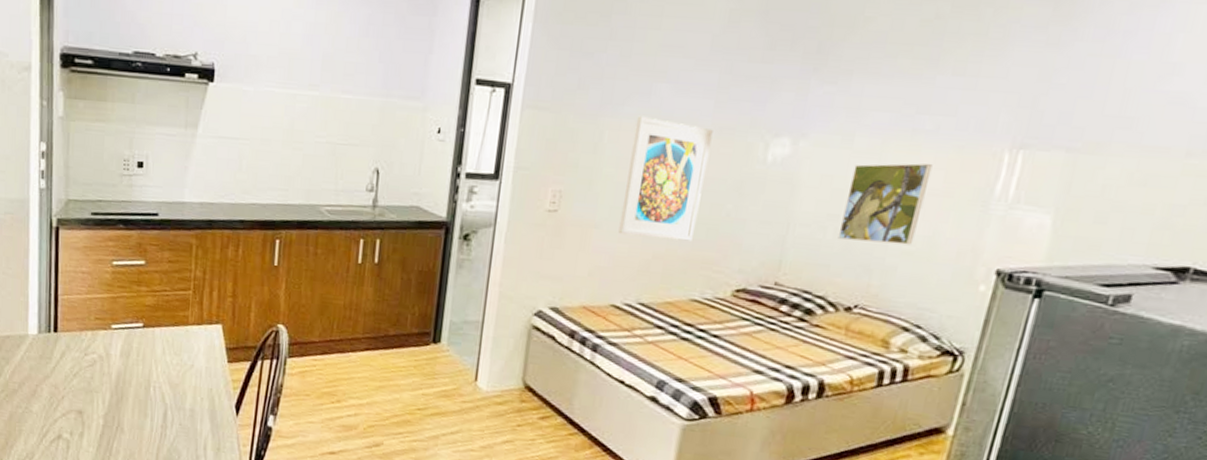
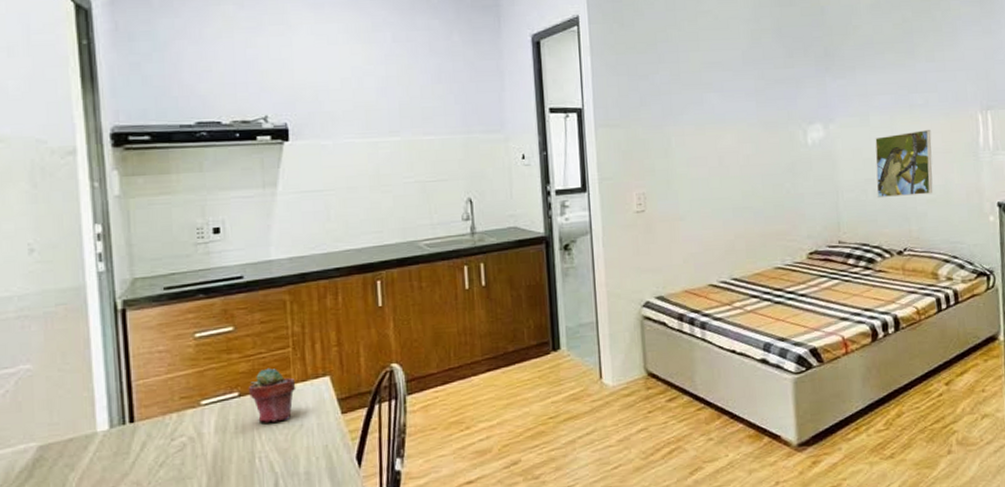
potted succulent: none [151,305,192,358] -> present [248,367,296,423]
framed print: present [618,115,713,241] -> none [696,121,764,222]

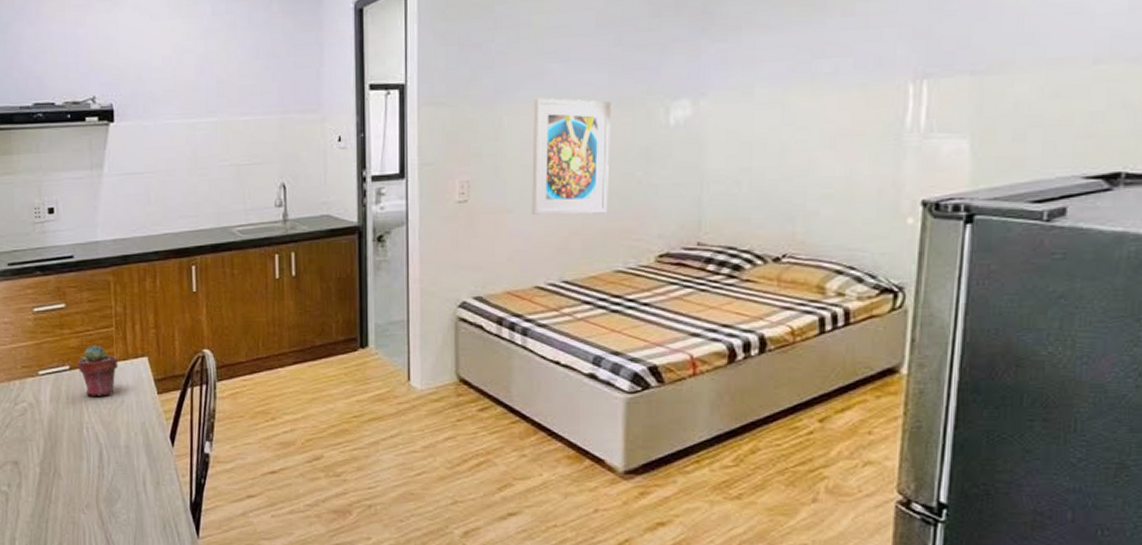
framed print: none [696,121,764,222] -> present [531,97,611,216]
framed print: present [875,129,933,199] -> none [754,104,838,192]

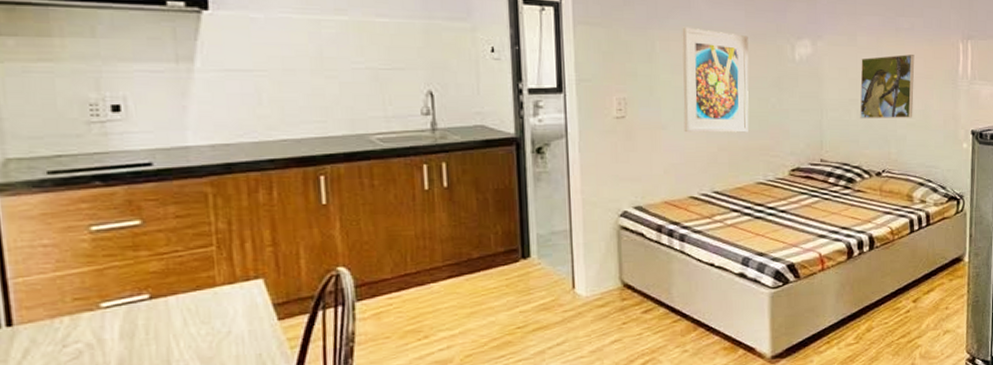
potted succulent: present [77,345,118,396] -> none [161,267,222,329]
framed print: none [754,104,838,192] -> present [860,53,915,119]

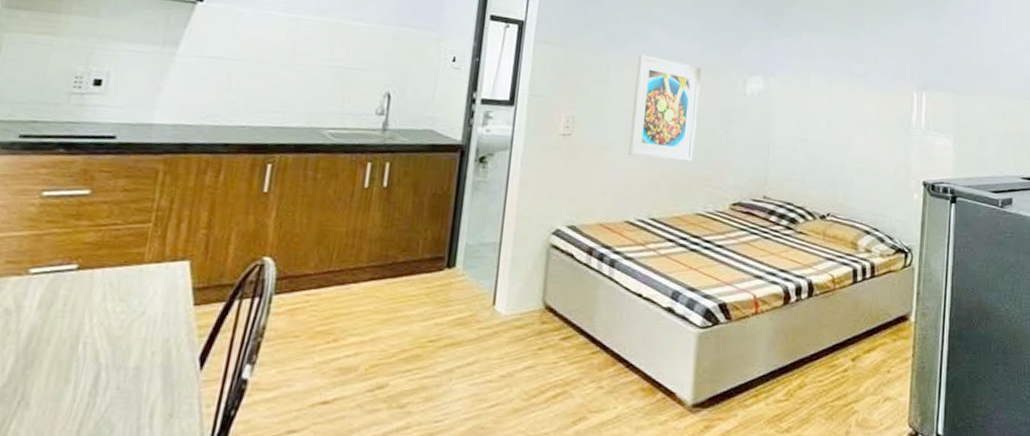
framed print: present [860,53,915,119] -> none [807,98,867,163]

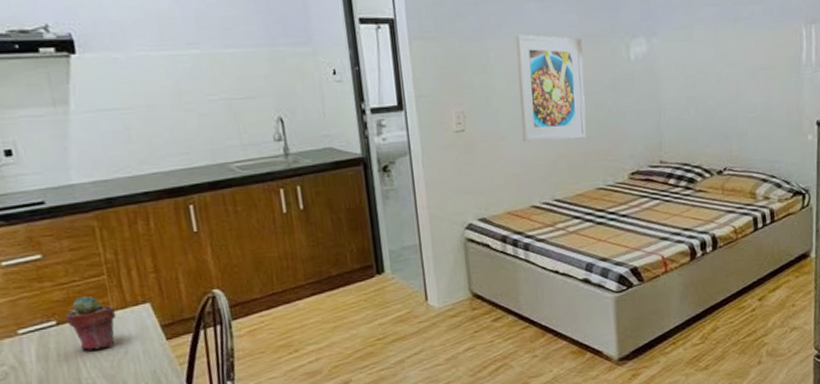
potted succulent: none [89,241,148,305] -> present [65,295,117,351]

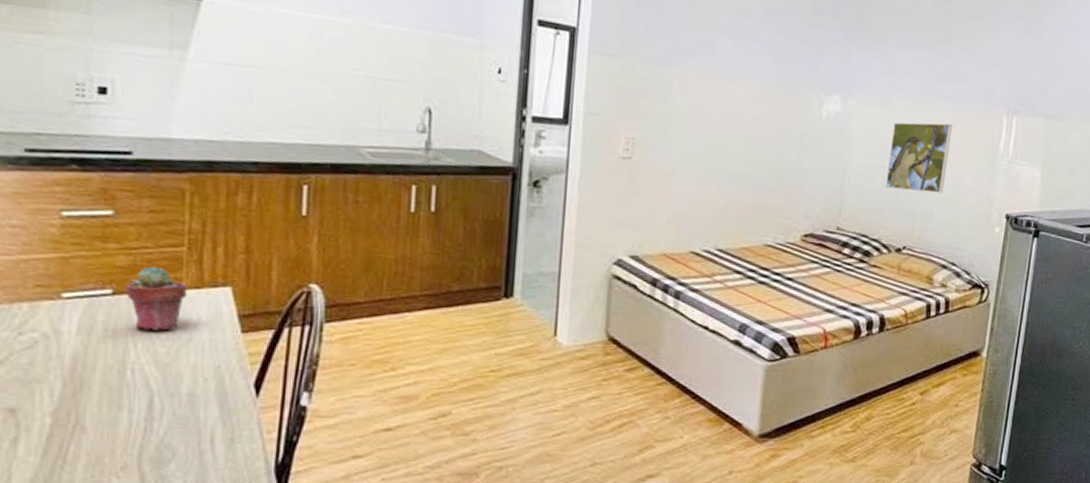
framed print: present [515,34,586,142] -> none [693,68,774,189]
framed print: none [698,44,755,117] -> present [885,122,953,194]

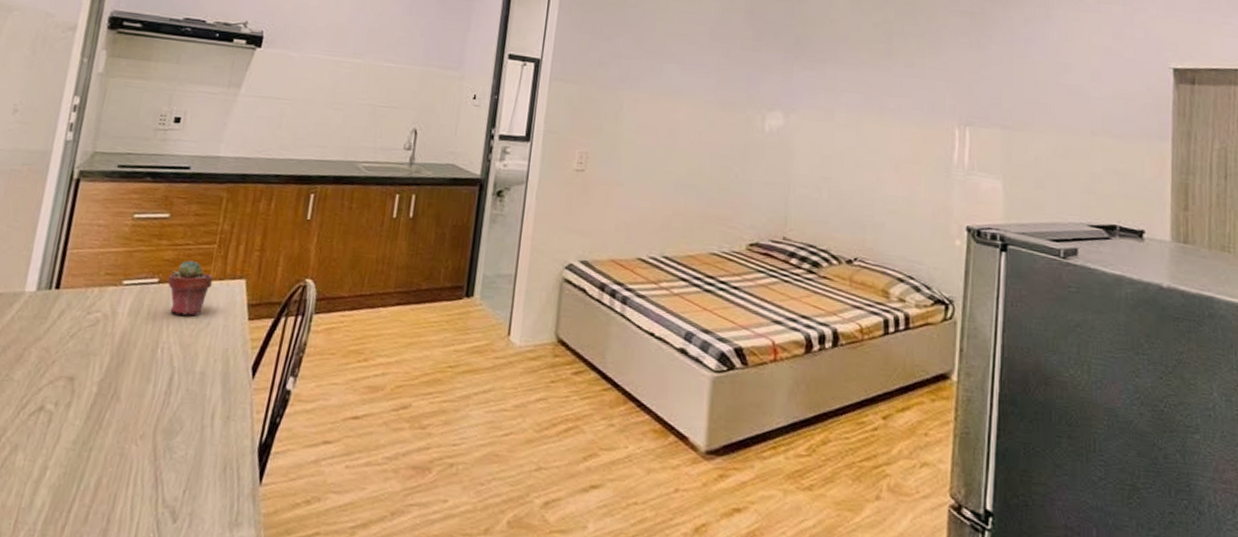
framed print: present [885,122,953,194] -> none [832,135,900,205]

